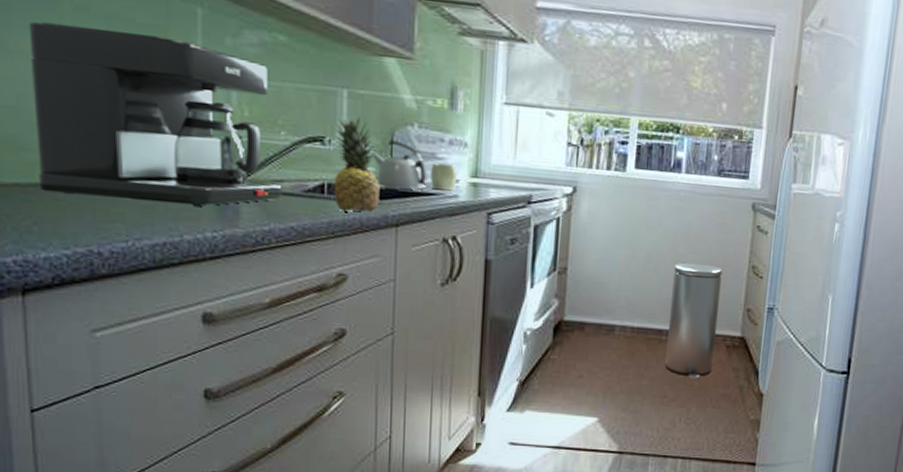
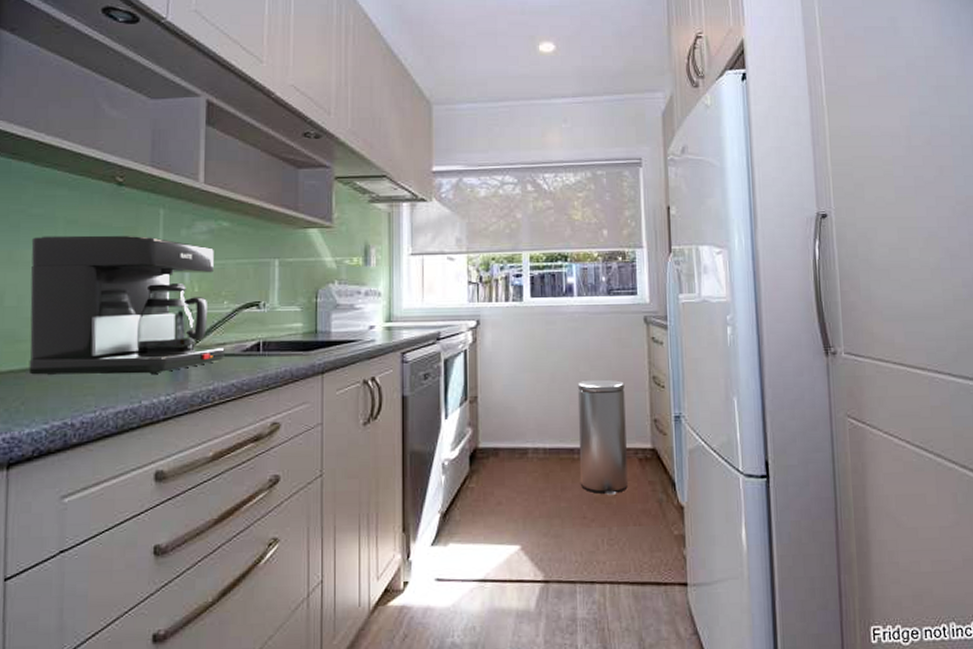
fruit: present [333,117,380,212] -> none [267,282,307,365]
kettle: present [371,140,428,190] -> none [299,297,348,340]
mug: present [430,163,457,191] -> none [351,313,373,337]

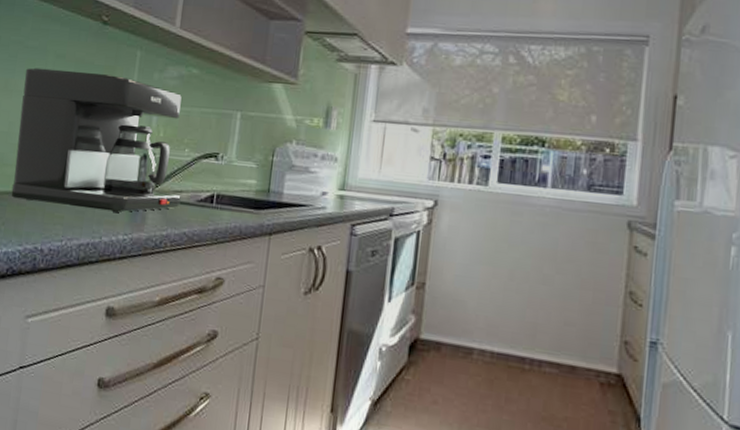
pedal bin: present [577,379,628,496] -> none [528,283,594,419]

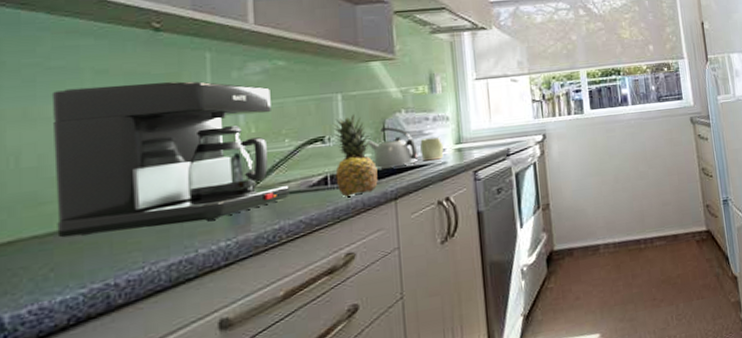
fruit: none [220,136,259,221] -> present [334,114,378,197]
kettle: none [254,155,301,201] -> present [367,127,419,169]
mug: none [302,176,327,203] -> present [420,137,444,161]

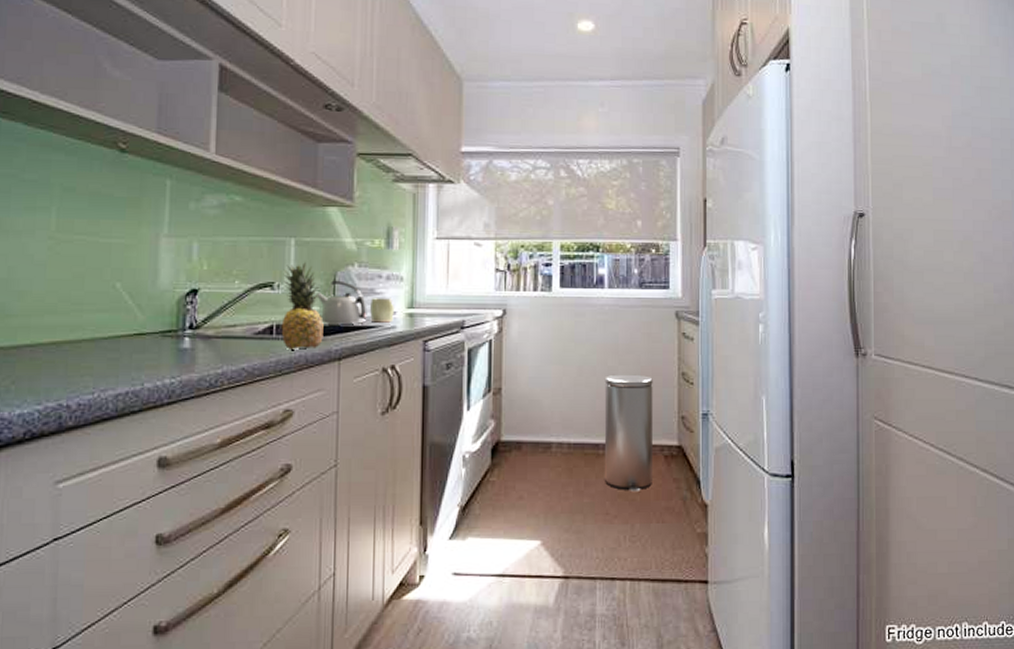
coffee maker: present [51,81,290,238] -> none [20,203,235,355]
pedal bin: none [638,175,689,277] -> present [604,374,653,493]

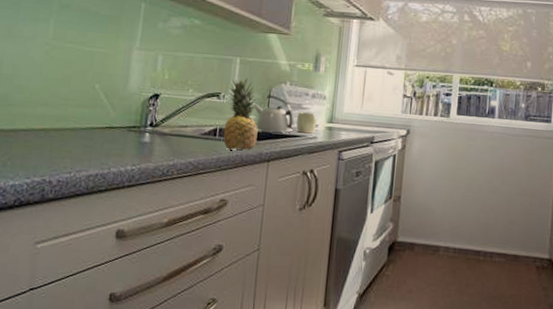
pedal bin: present [604,374,653,493] -> none [483,192,531,296]

